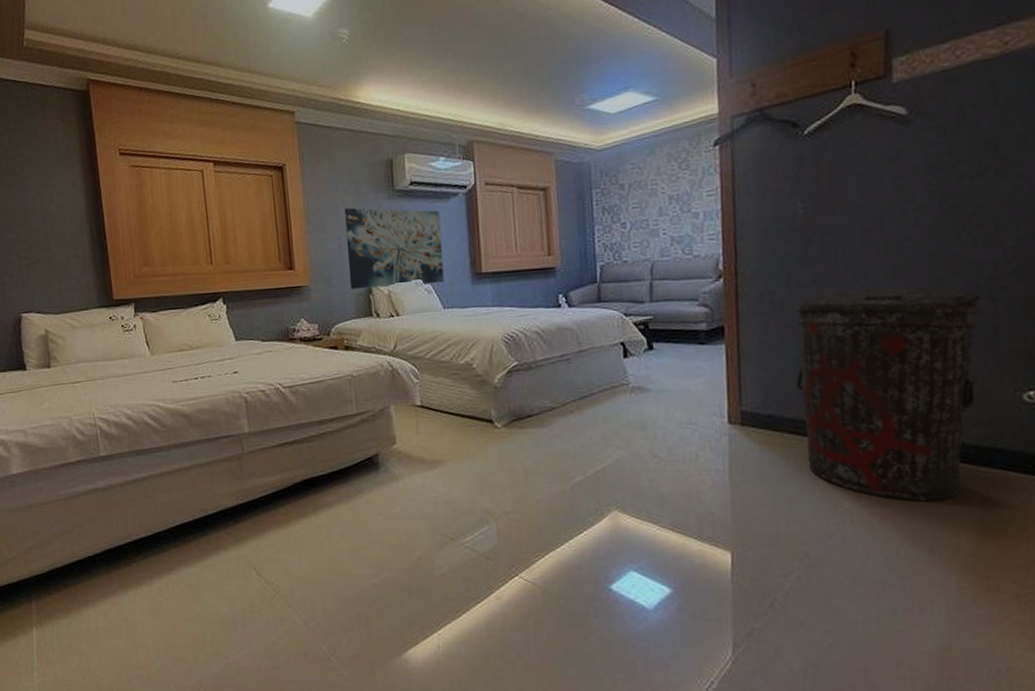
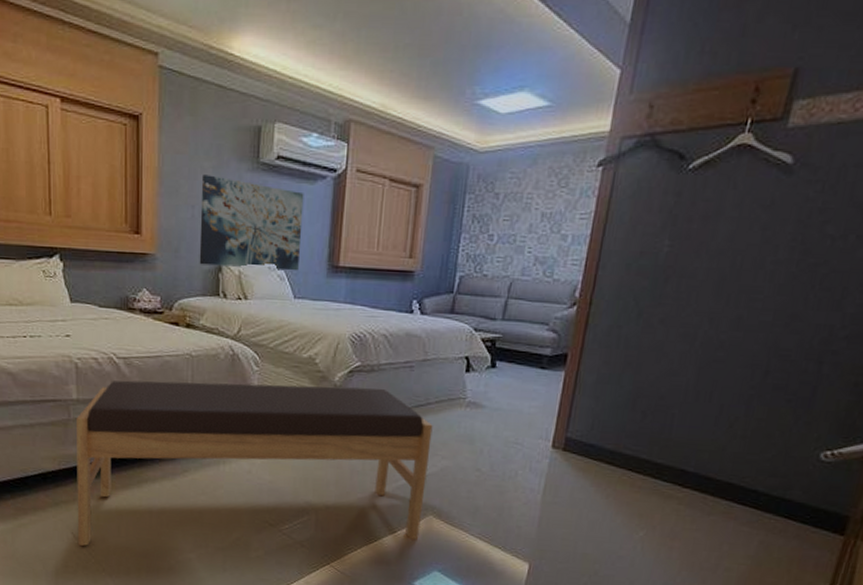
bench: none [250,385,607,582] -> present [77,380,433,546]
trash can: present [796,287,982,502] -> none [616,334,811,539]

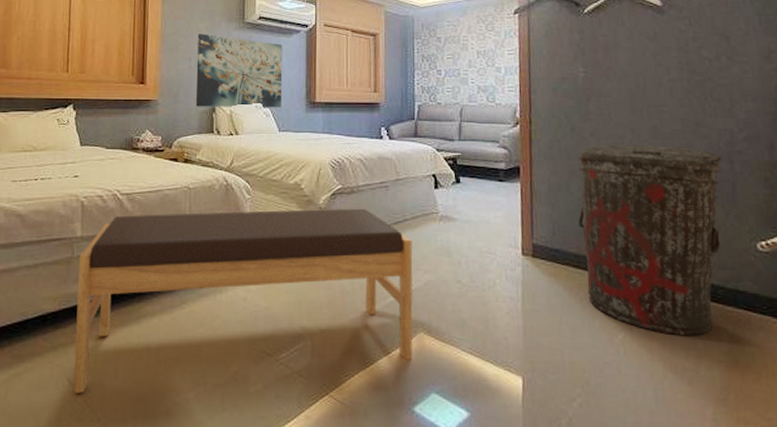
trash can: none [616,334,811,539] -> present [578,145,722,336]

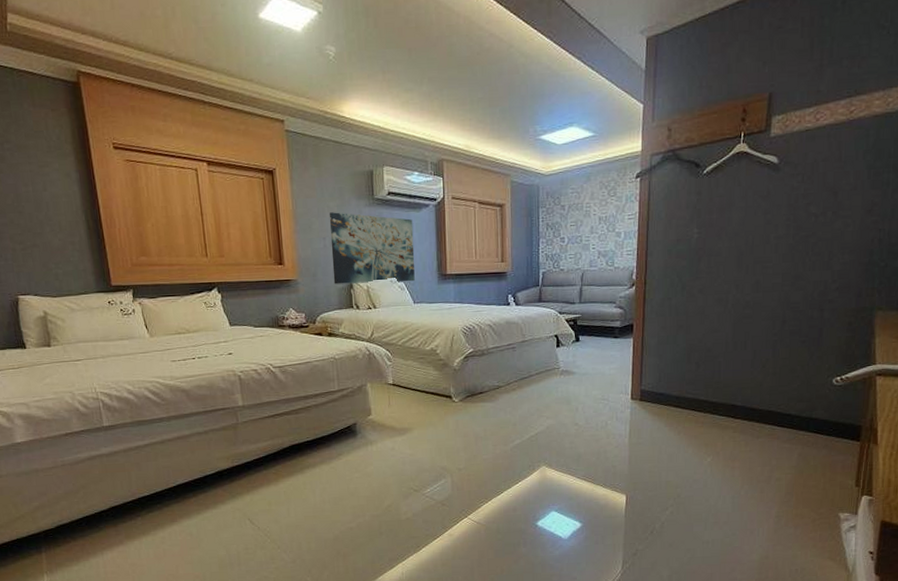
bench: present [73,209,413,393] -> none [244,368,537,529]
trash can: present [578,145,722,336] -> none [682,298,814,456]

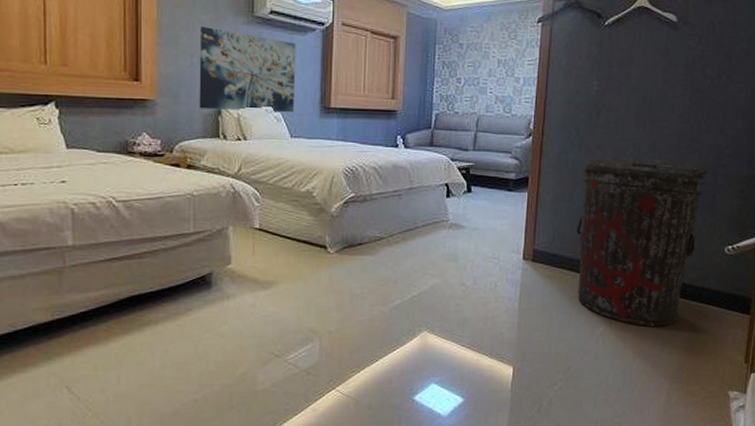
trash can: none [682,298,814,456] -> present [577,157,708,327]

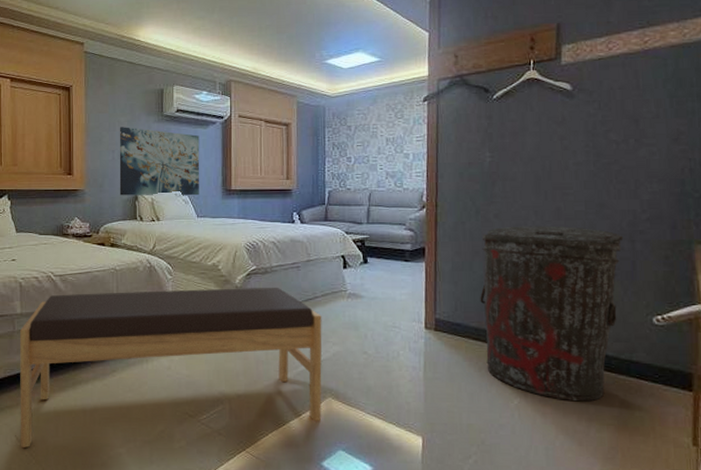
bench: none [72,217,422,400] -> present [20,288,322,448]

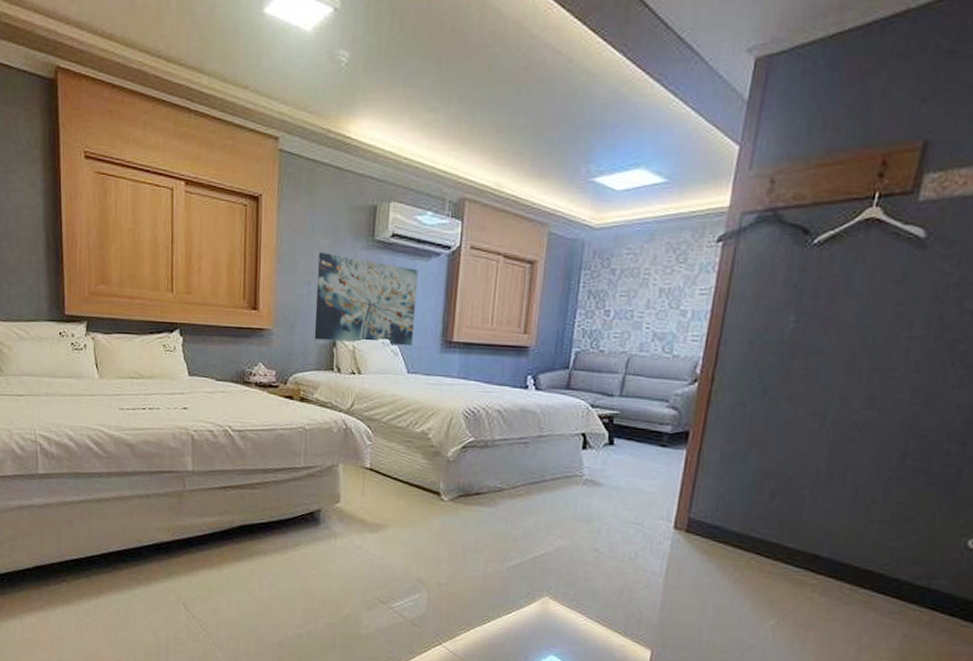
bench: present [20,288,322,448] -> none [189,453,549,622]
trash can: present [480,226,624,402] -> none [744,413,953,630]

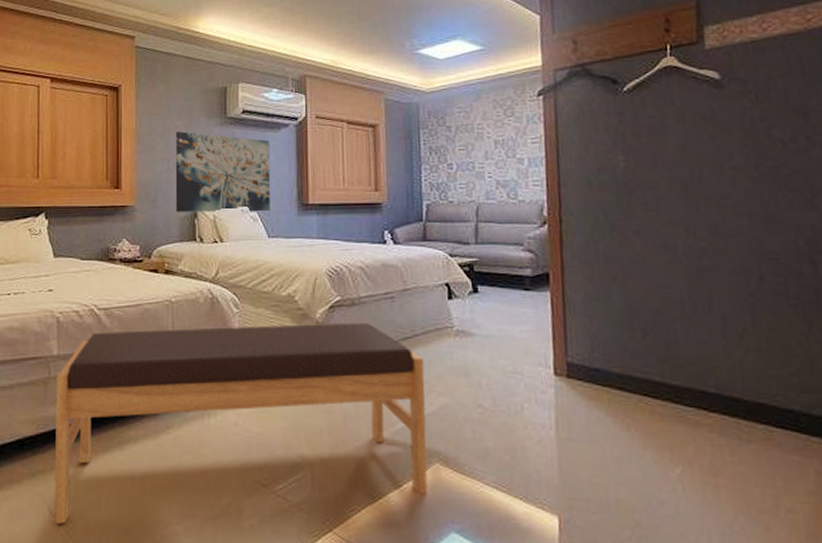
bench: none [189,453,549,622] -> present [54,324,428,524]

